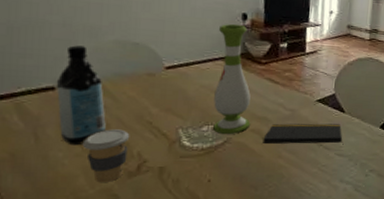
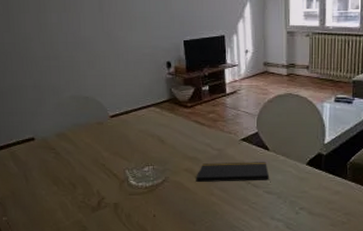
water bottle: present [56,45,106,146] -> none [34,103,72,185]
coffee cup: present [82,129,130,183] -> none [57,171,90,216]
vase: present [213,23,251,134] -> none [149,72,184,173]

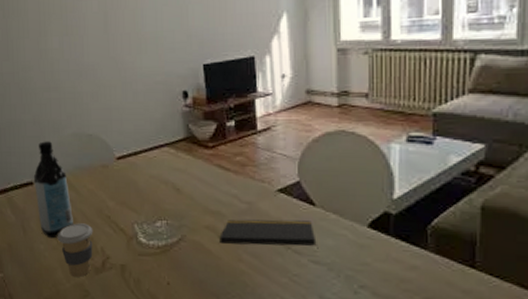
water bottle: none [34,103,72,185] -> present [33,141,73,239]
coffee cup: none [57,171,90,216] -> present [57,223,93,278]

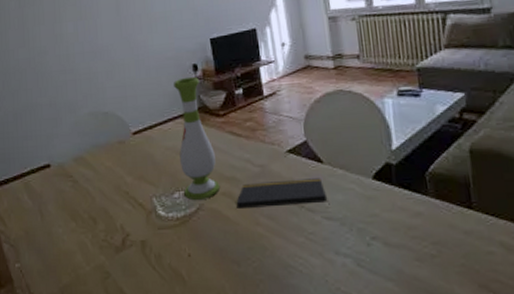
water bottle: present [33,141,73,239] -> none [50,122,92,221]
coffee cup: present [57,223,93,278] -> none [75,202,113,260]
vase: none [162,104,204,231] -> present [174,76,221,200]

